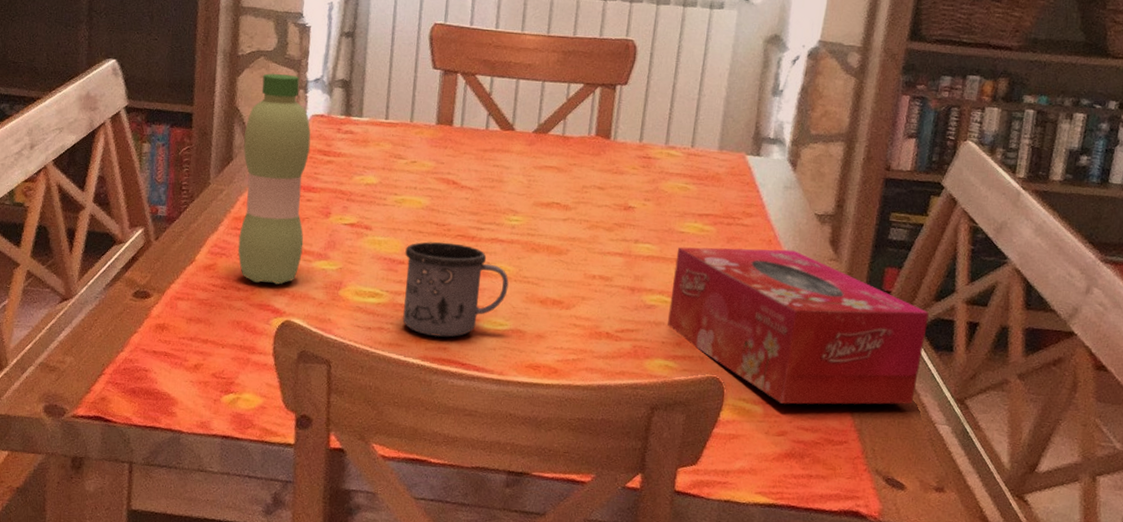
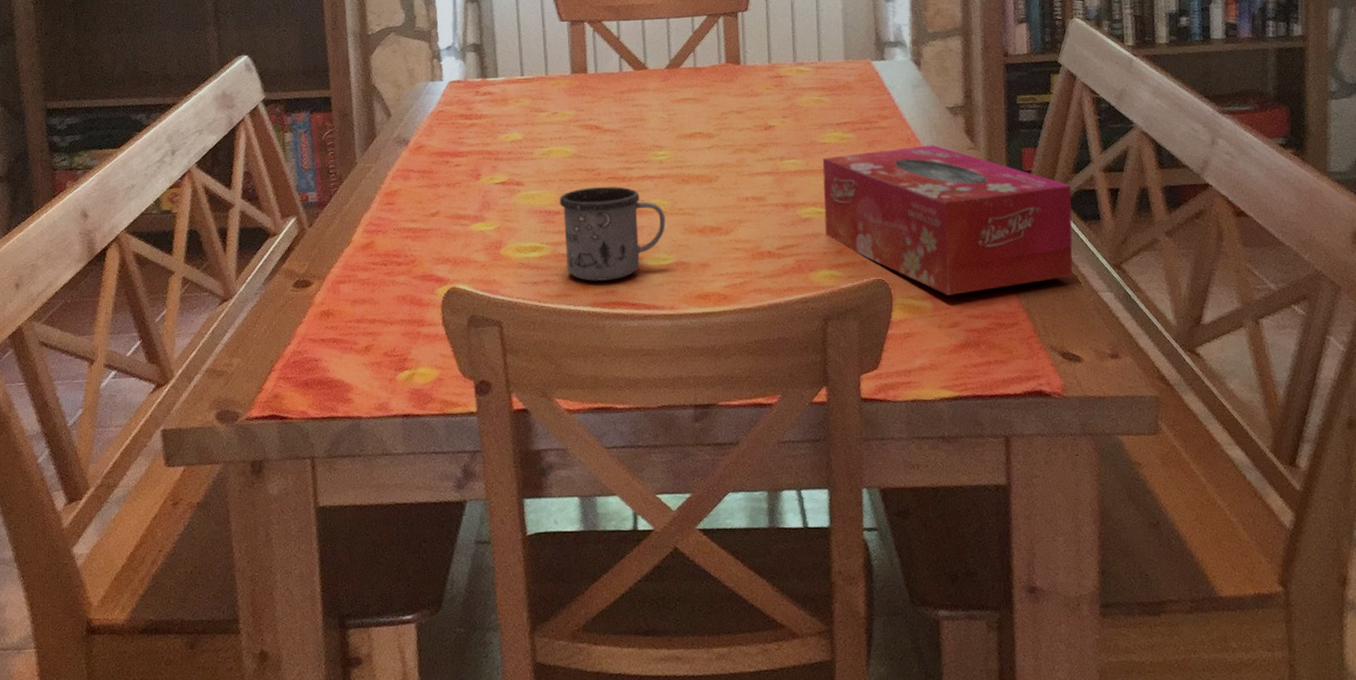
water bottle: present [237,73,311,285] -> none [385,46,458,254]

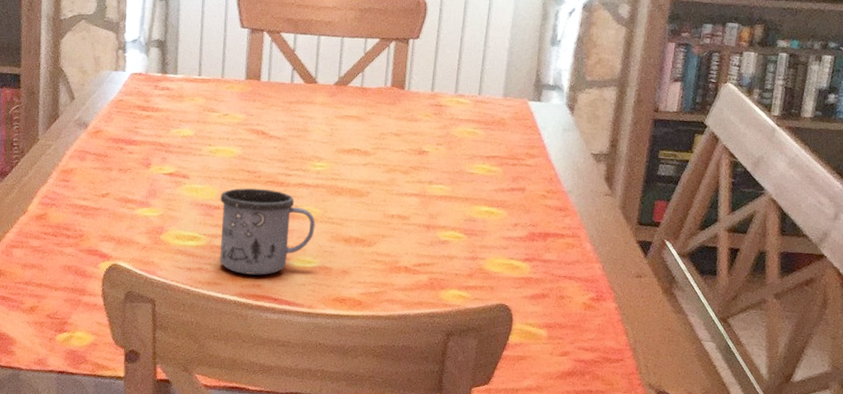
tissue box: present [822,144,1073,295] -> none [460,186,695,327]

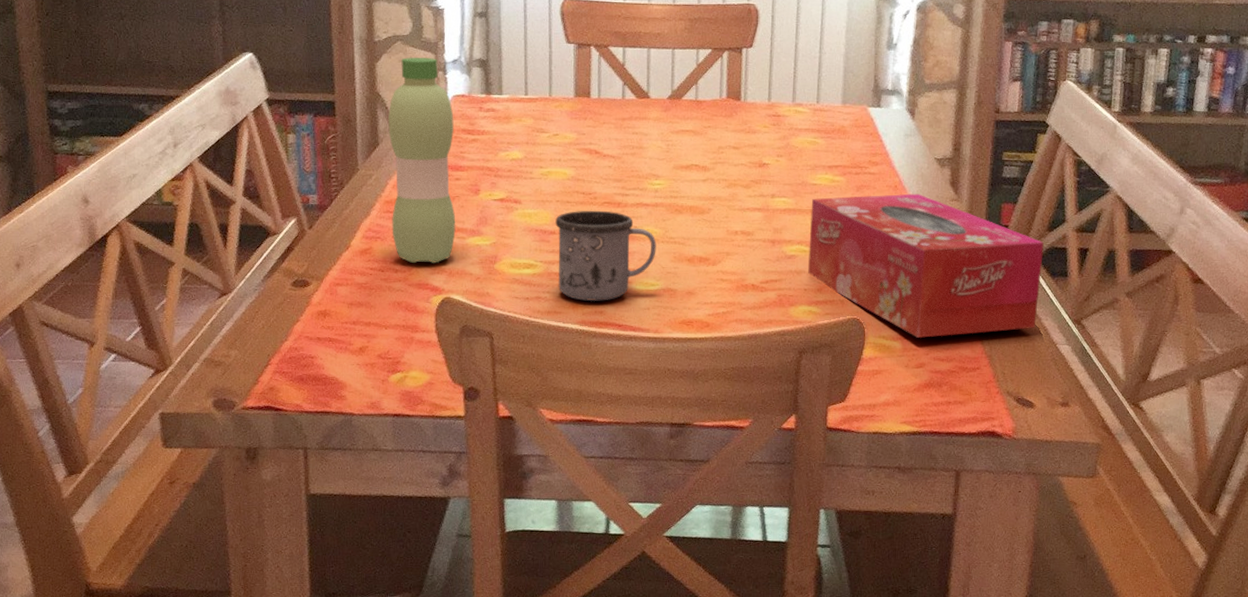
water bottle: none [66,36,131,231] -> present [388,57,456,263]
tissue box: none [460,186,695,327] -> present [808,193,1044,338]

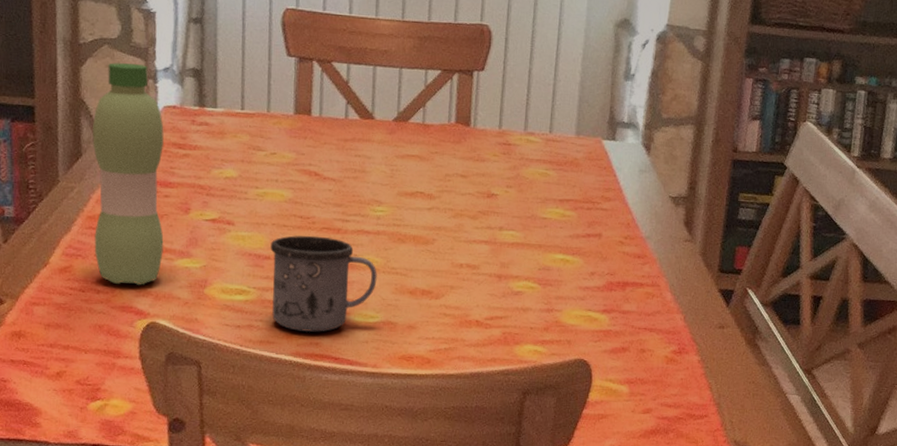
tissue box: present [808,193,1044,338] -> none [535,232,777,383]

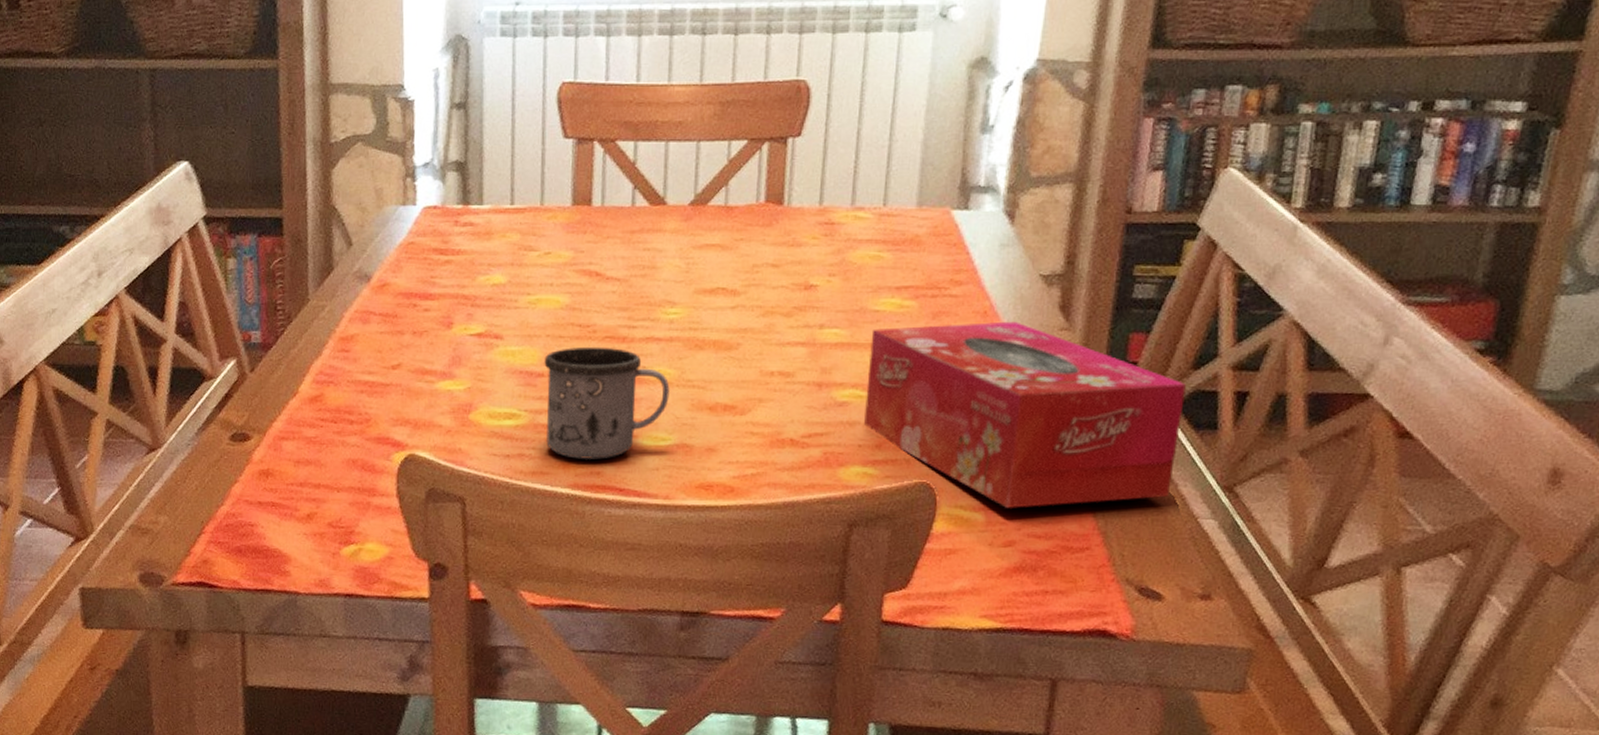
water bottle: present [92,63,164,285] -> none [345,161,424,413]
tissue box: none [535,232,777,383] -> present [864,321,1186,508]

